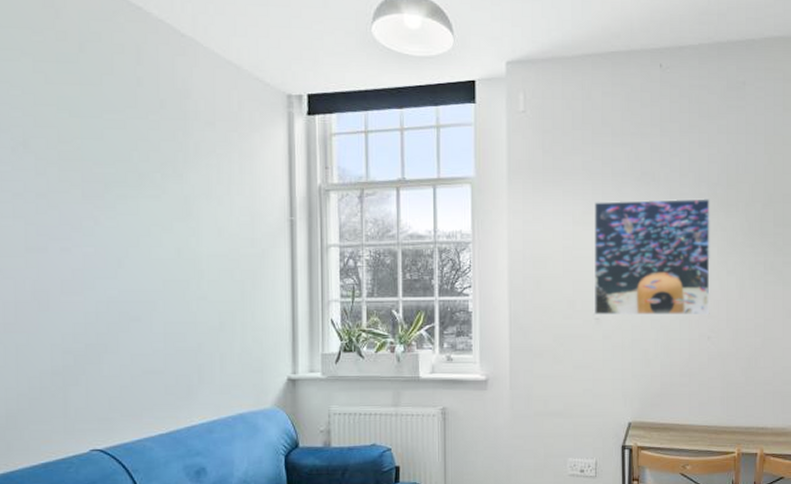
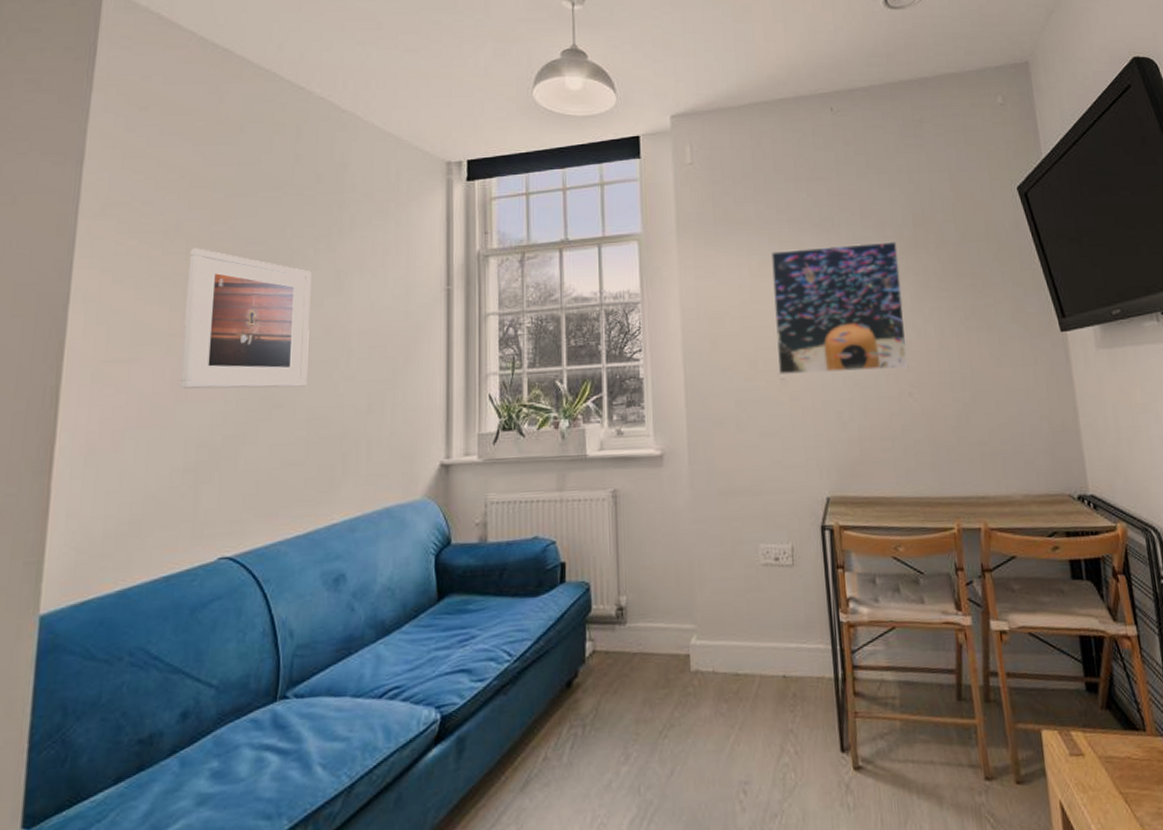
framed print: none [39,166,162,303] -> present [180,248,311,389]

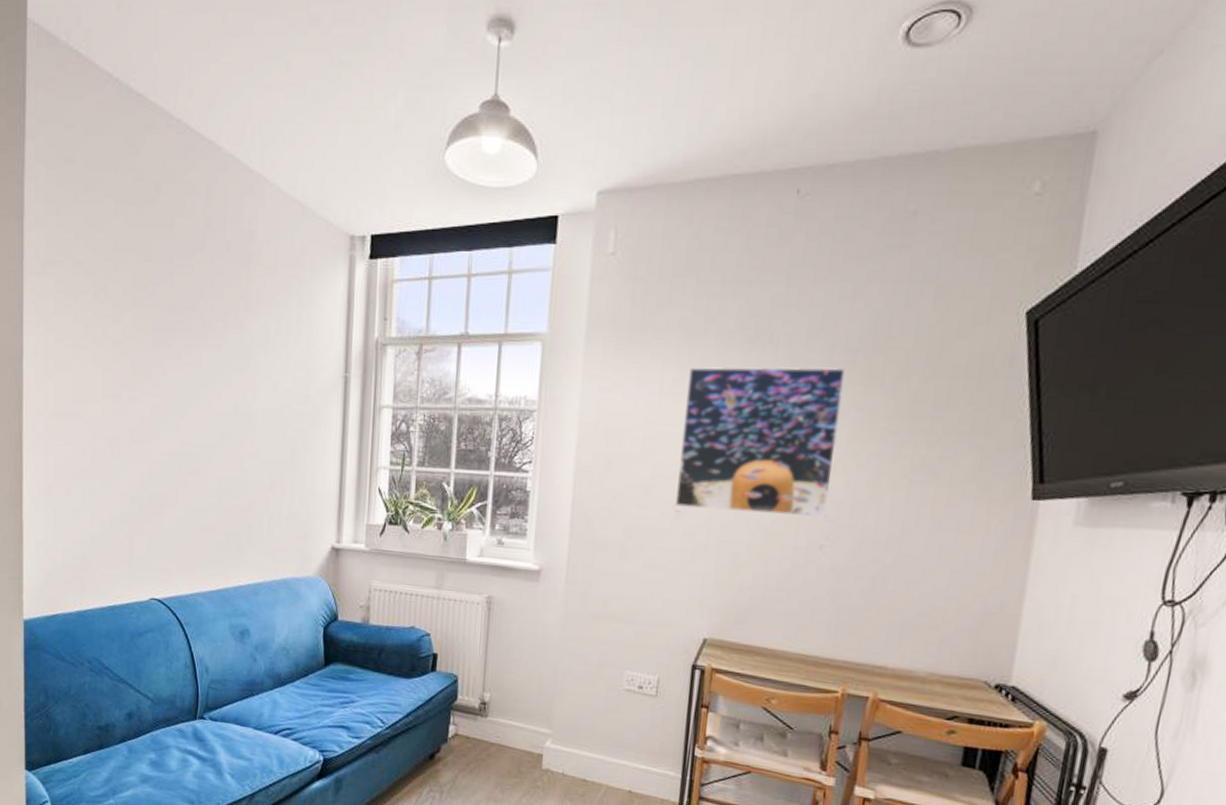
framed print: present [180,248,311,389] -> none [115,312,221,458]

